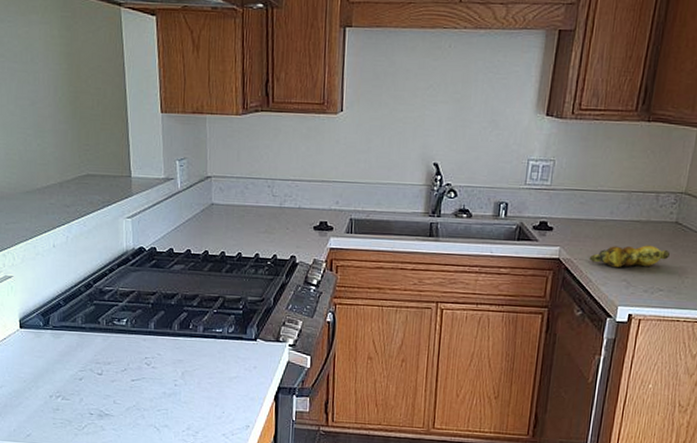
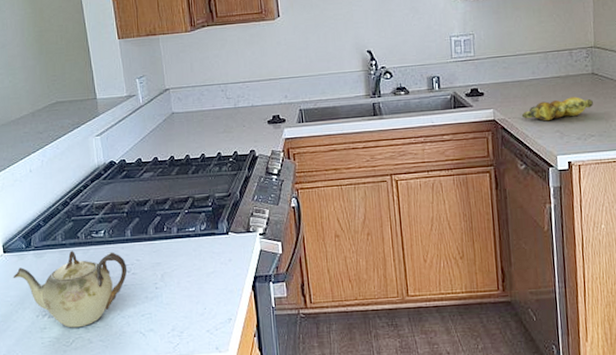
teapot: none [28,335,148,414] -> present [13,250,128,328]

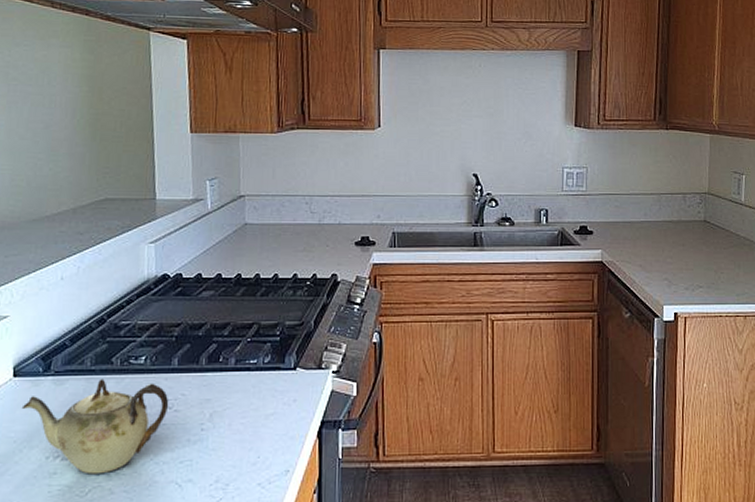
banana bunch: present [521,96,593,121] -> none [630,244,703,268]

